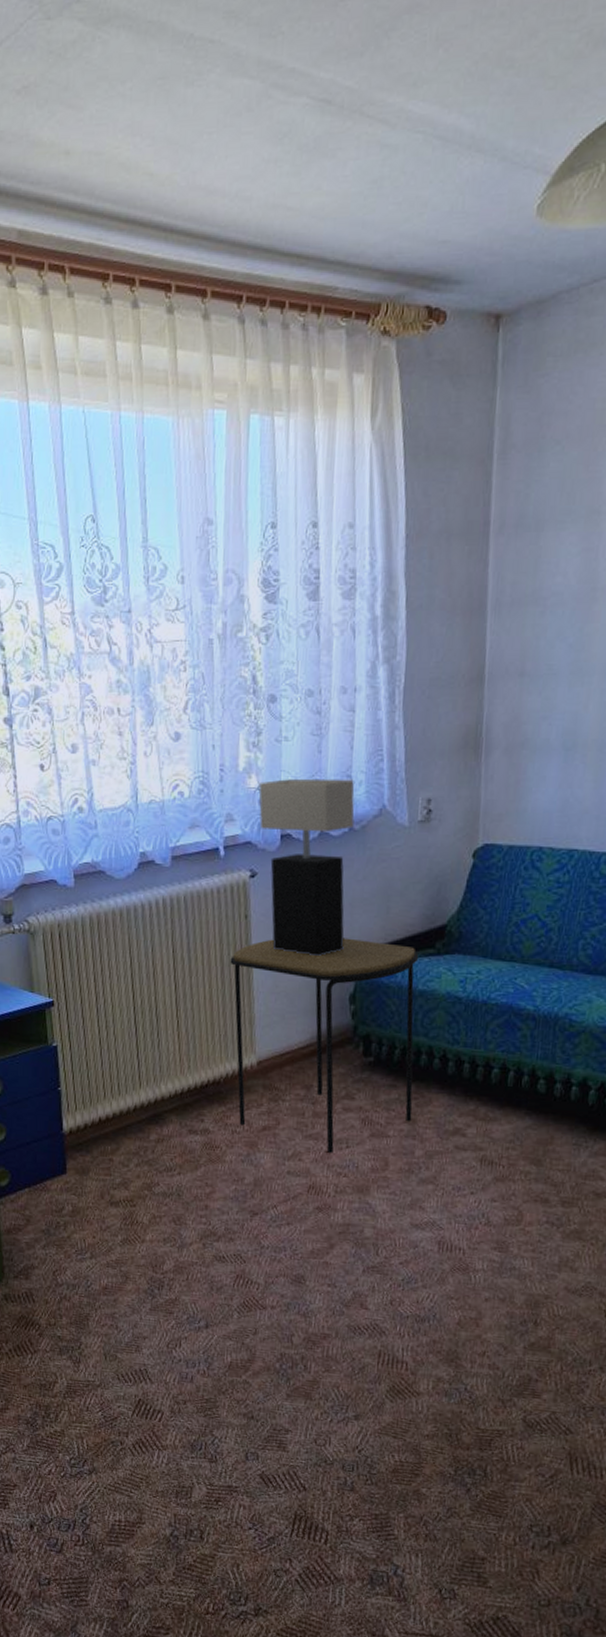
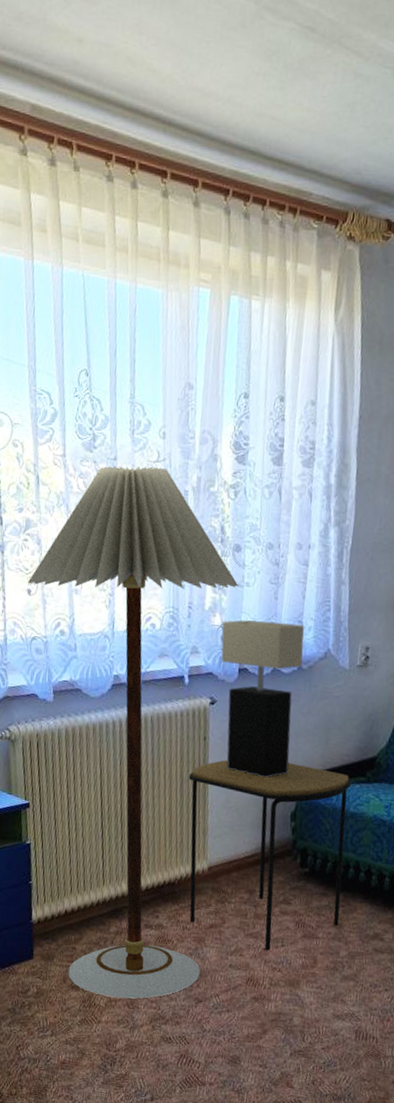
floor lamp: none [40,616,276,1214] -> present [28,465,239,999]

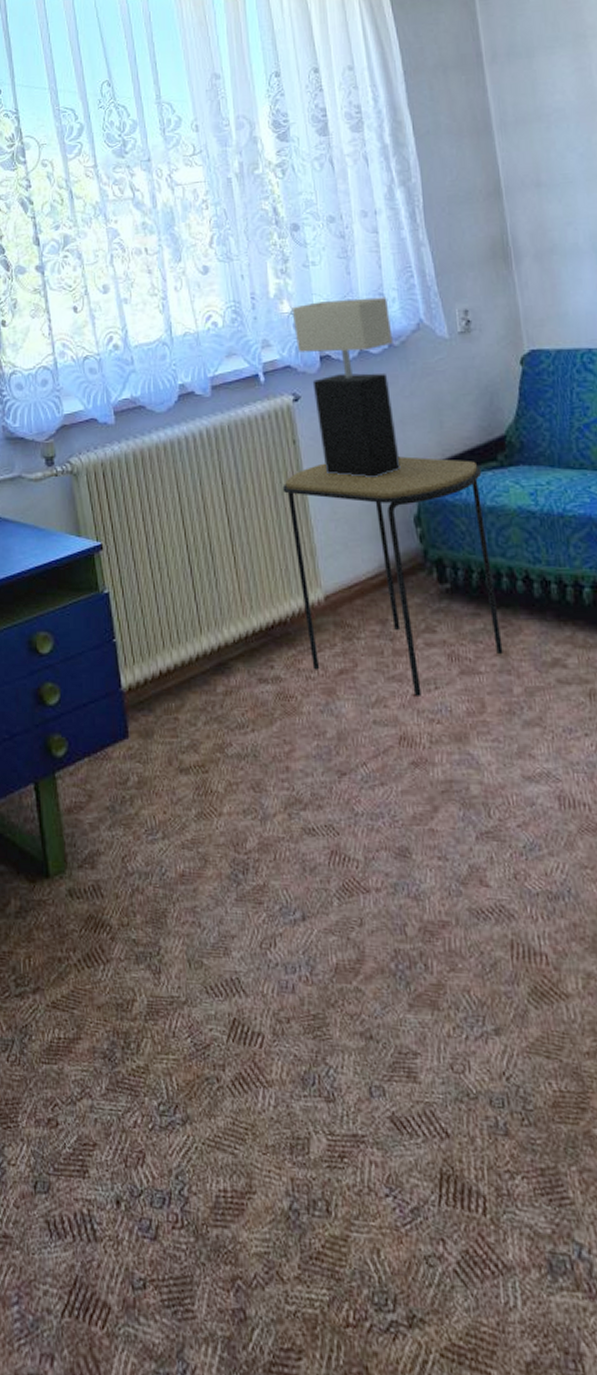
floor lamp: present [28,465,239,999] -> none [73,159,338,780]

